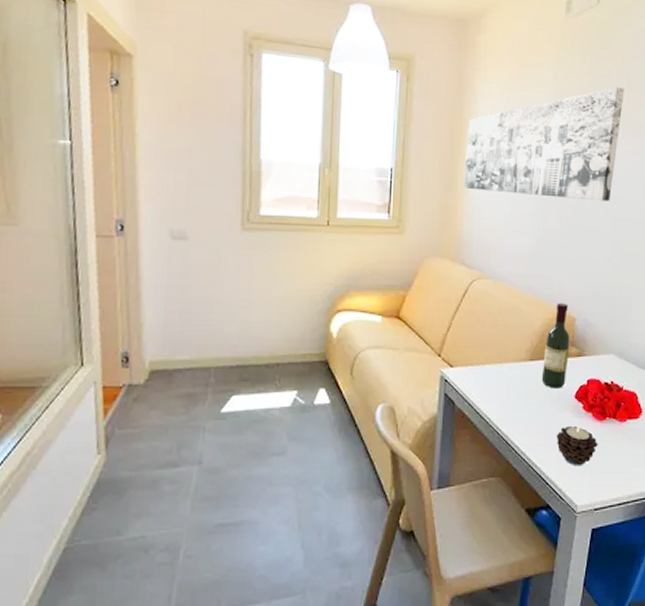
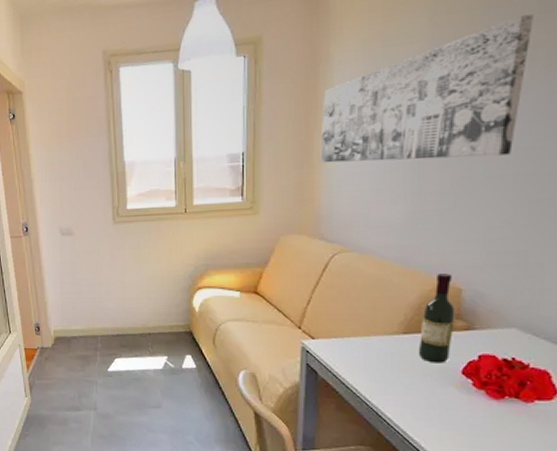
candle: present [556,427,598,466] -> none [437,403,493,445]

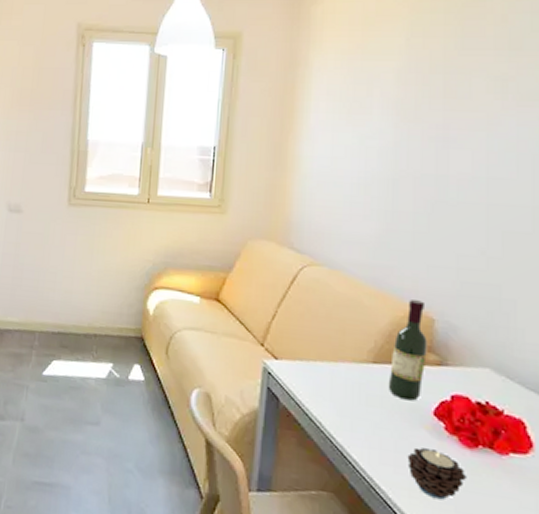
wall art: present [320,14,533,163] -> none [294,49,505,183]
candle: none [437,403,493,445] -> present [407,447,466,500]

